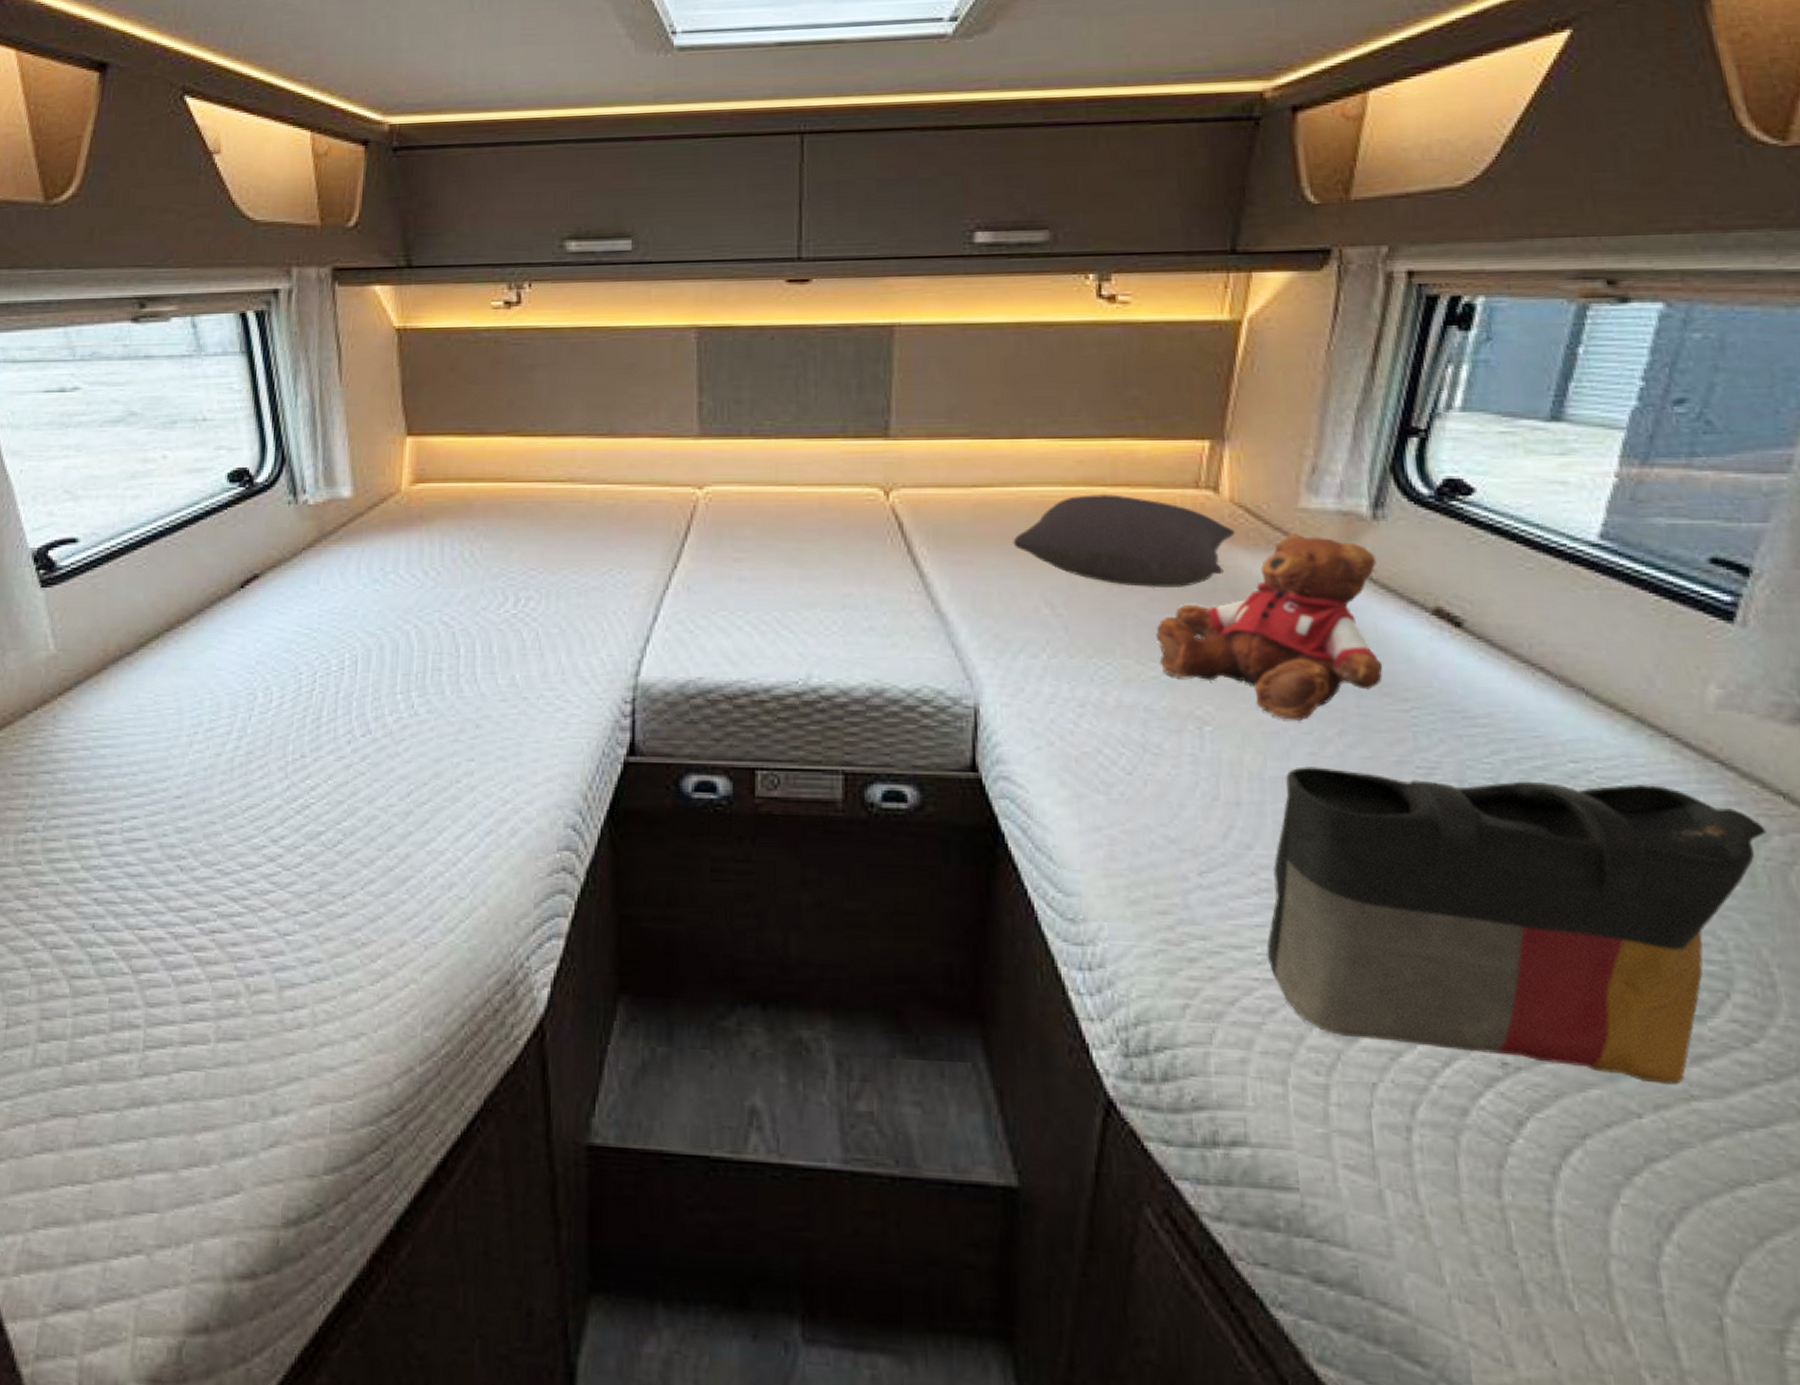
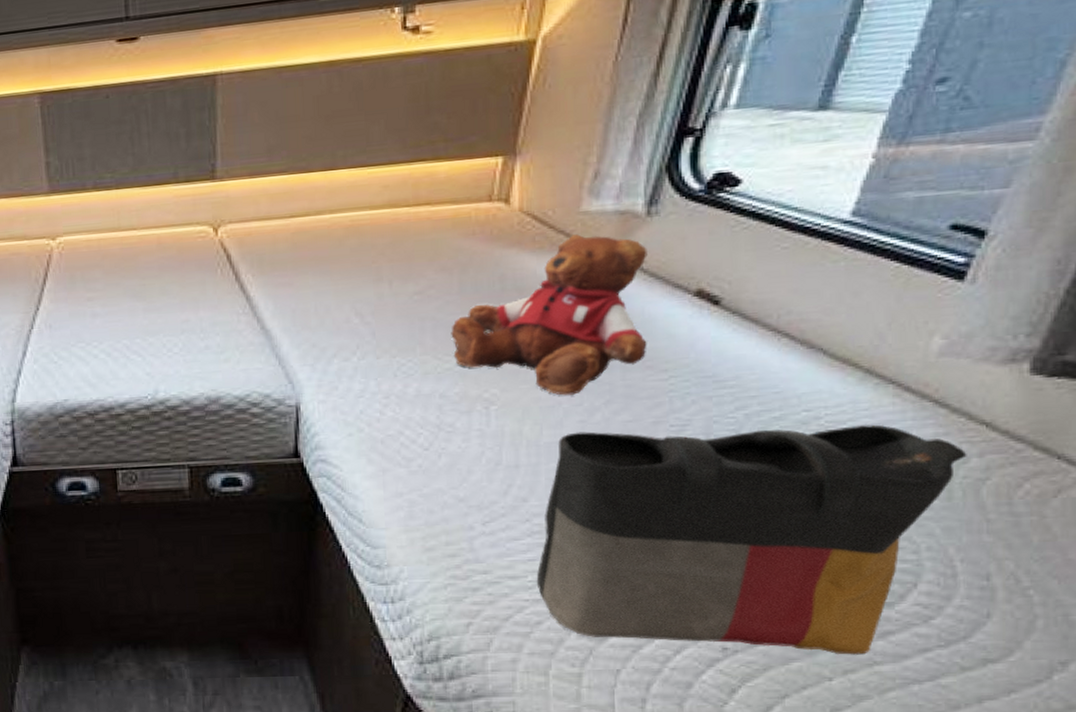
pillow: present [1013,493,1235,589] -> none [327,213,523,294]

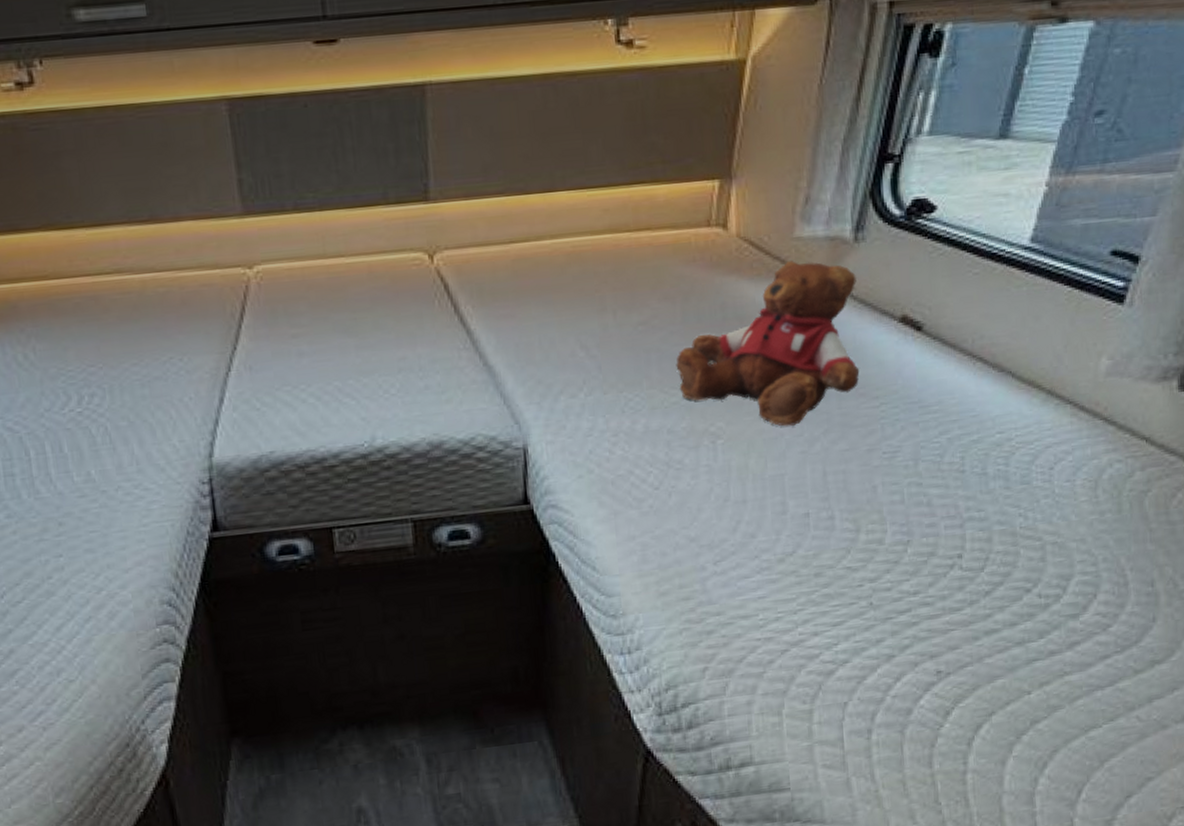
tote bag: present [536,424,967,655] -> none [766,443,1132,672]

